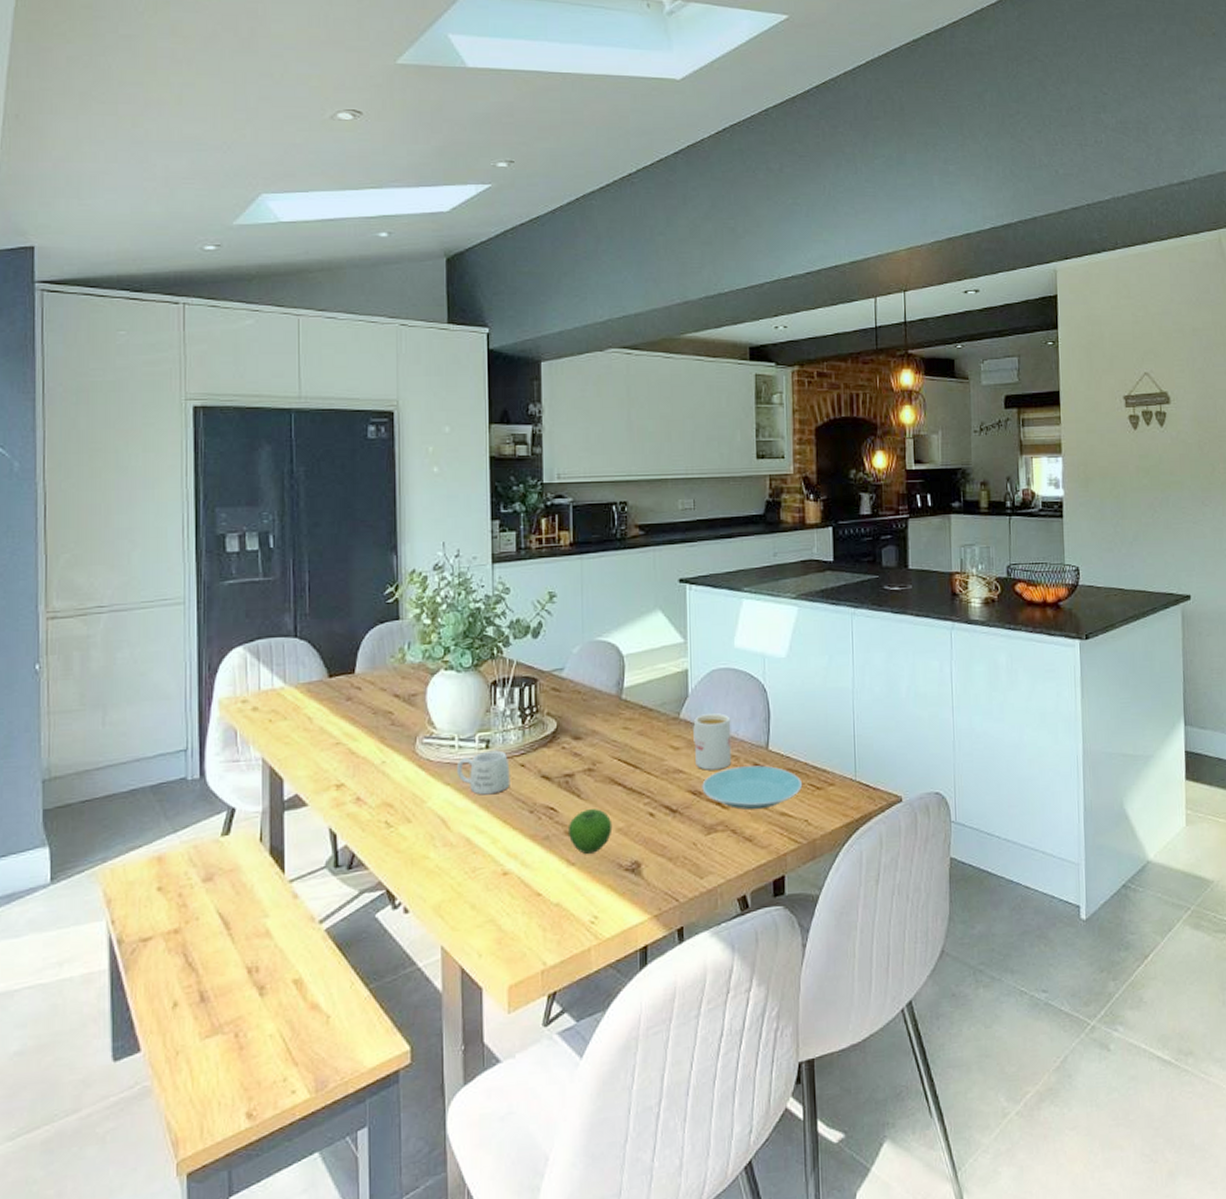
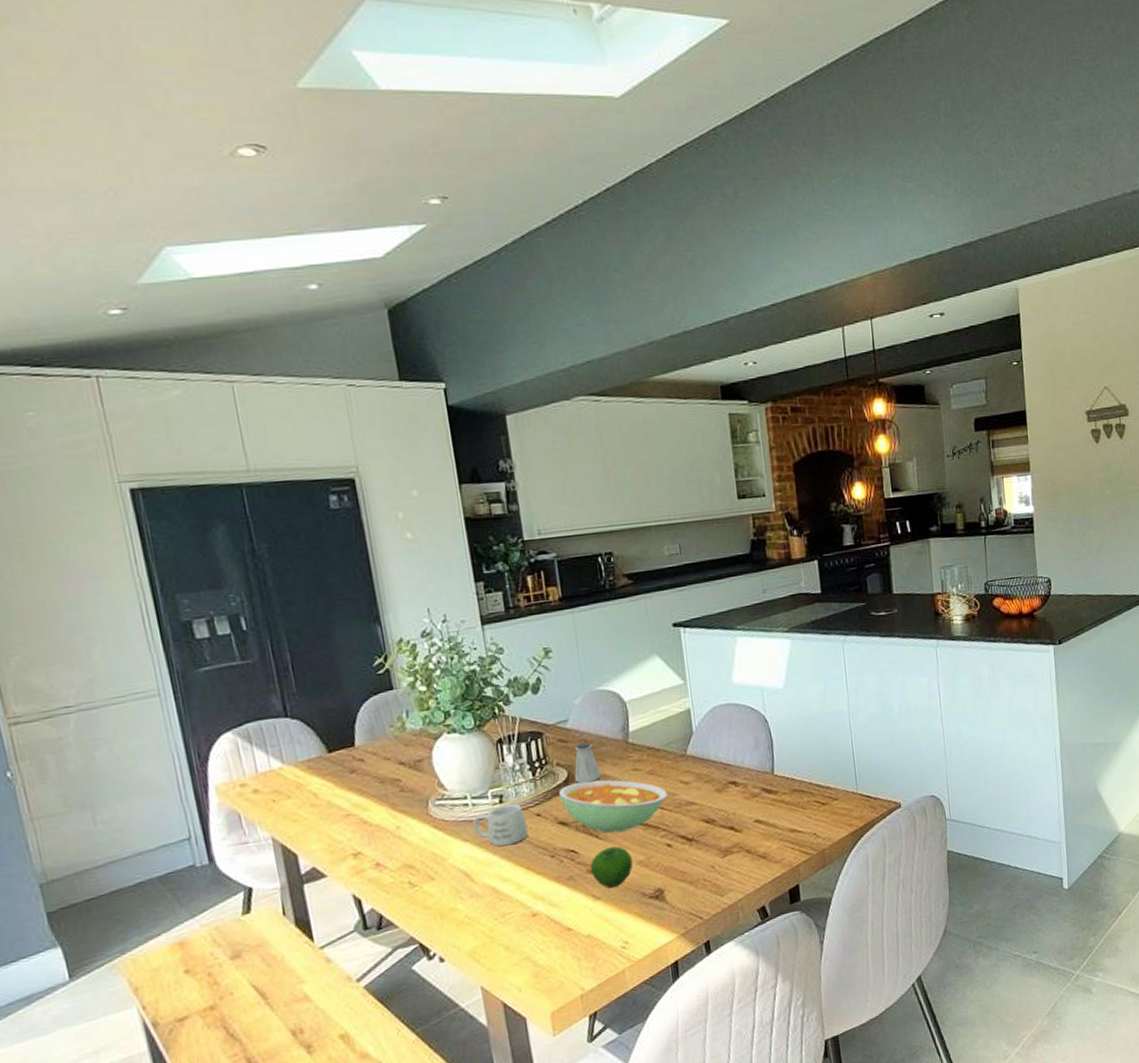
casserole: none [546,734,656,794] -> present [559,780,668,833]
saltshaker: none [563,693,591,737] -> present [574,741,602,784]
mug: present [693,713,732,770] -> none [700,746,741,800]
plate: present [702,765,803,810] -> none [714,789,809,831]

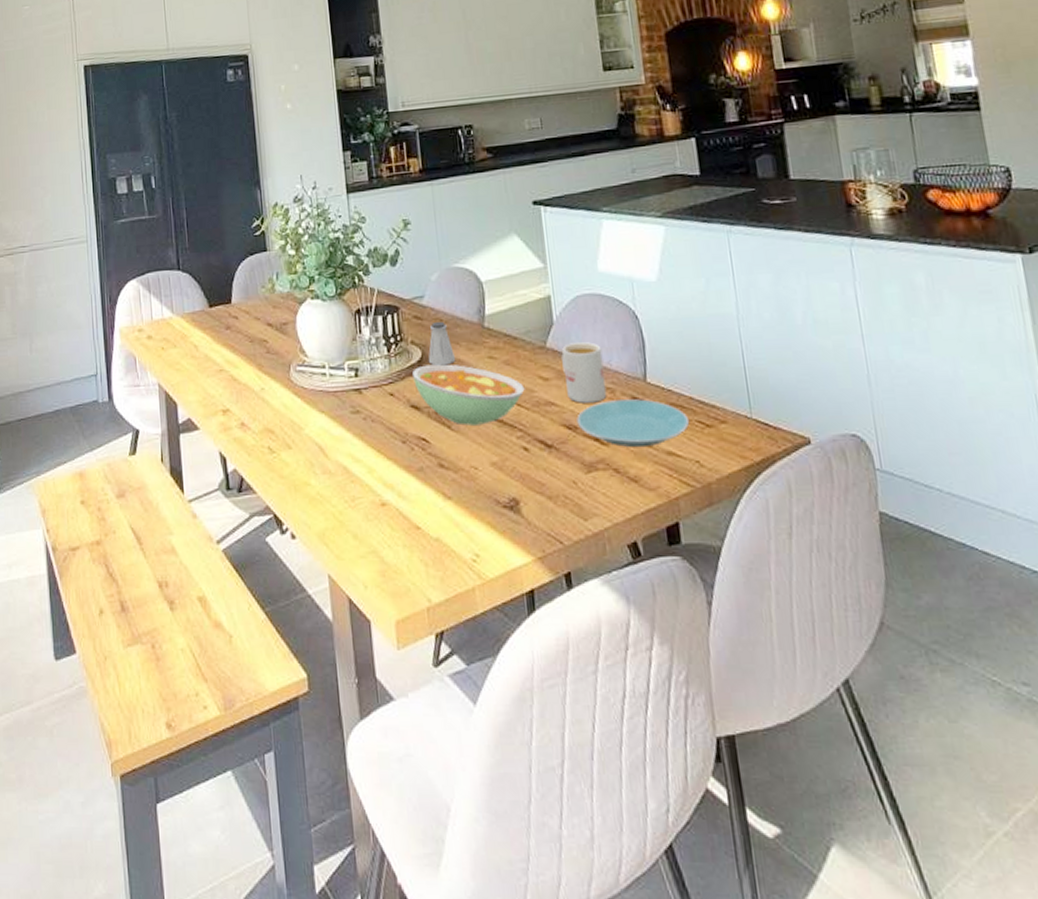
mug: present [472,803,529,847] -> none [328,379,381,424]
apple: present [590,846,633,888] -> none [441,441,487,488]
mug: none [700,746,741,800] -> present [561,342,607,403]
plate: none [714,789,809,831] -> present [577,399,690,448]

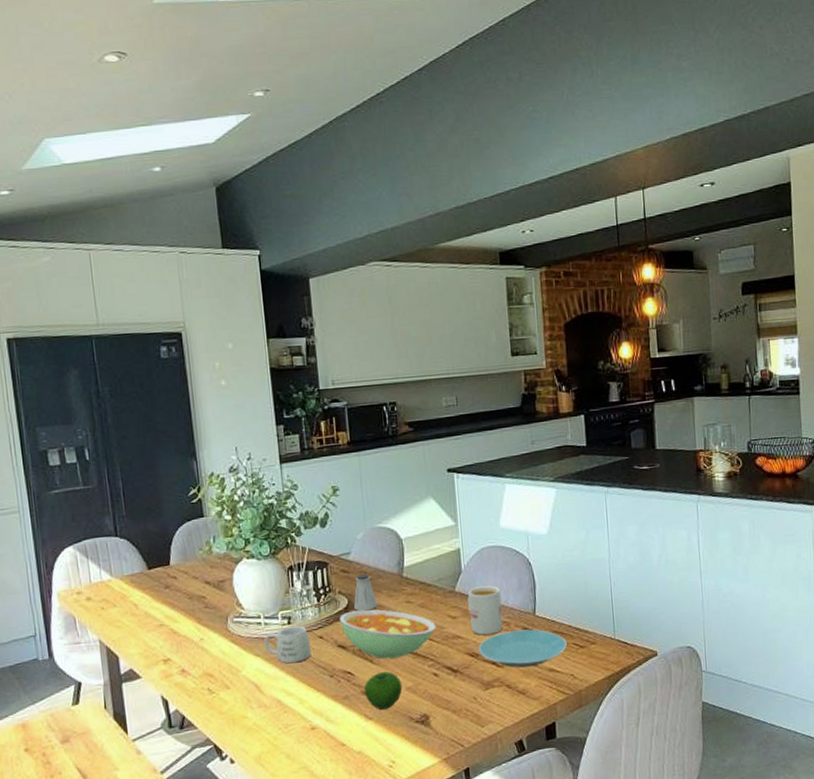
mug: none [328,379,381,424] -> present [264,625,312,664]
apple: none [441,441,487,488] -> present [364,671,403,710]

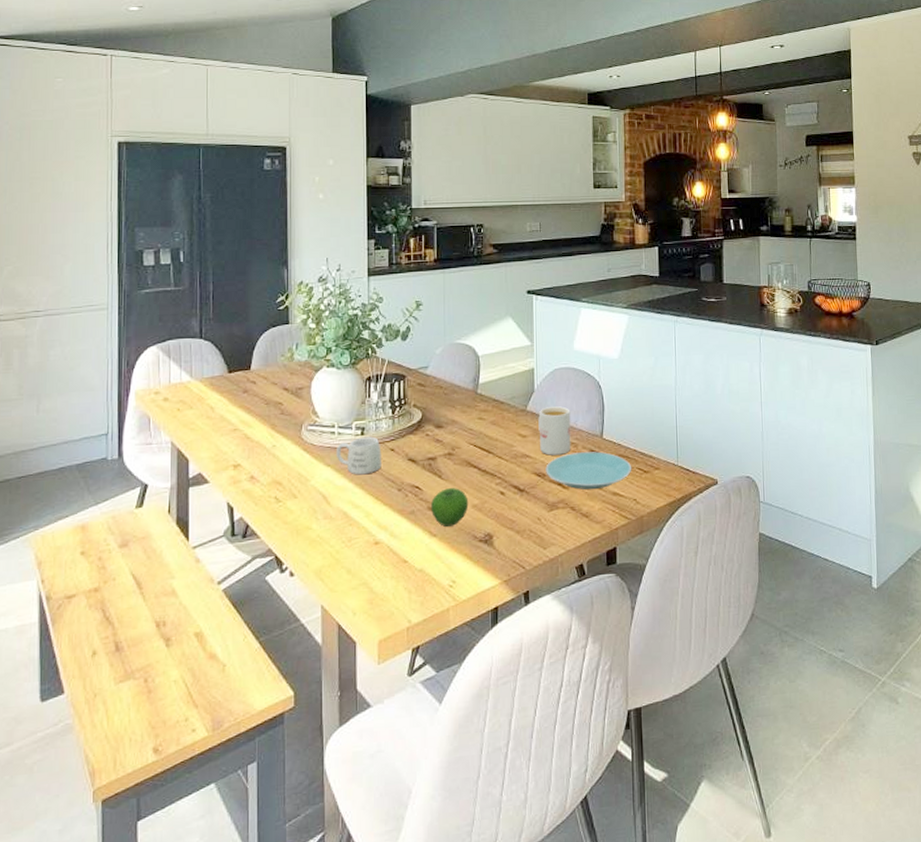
casserole: present [340,609,436,659] -> none [413,424,506,475]
saltshaker: present [353,573,378,611] -> none [427,388,451,426]

